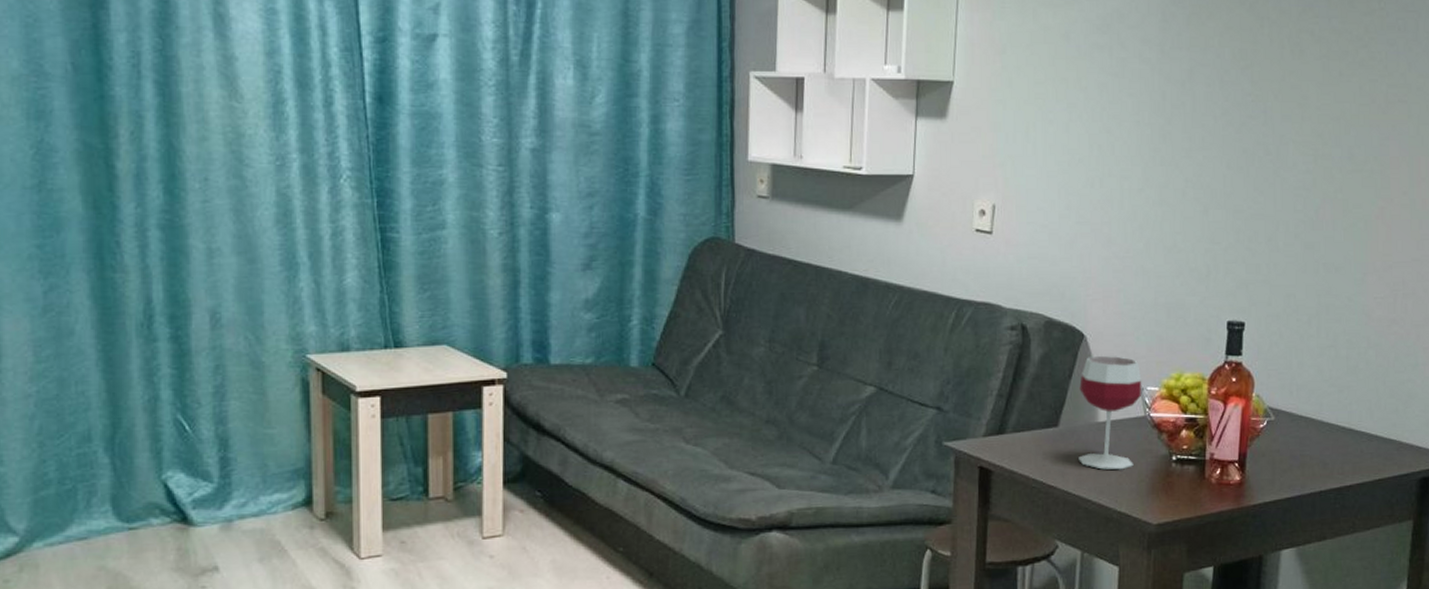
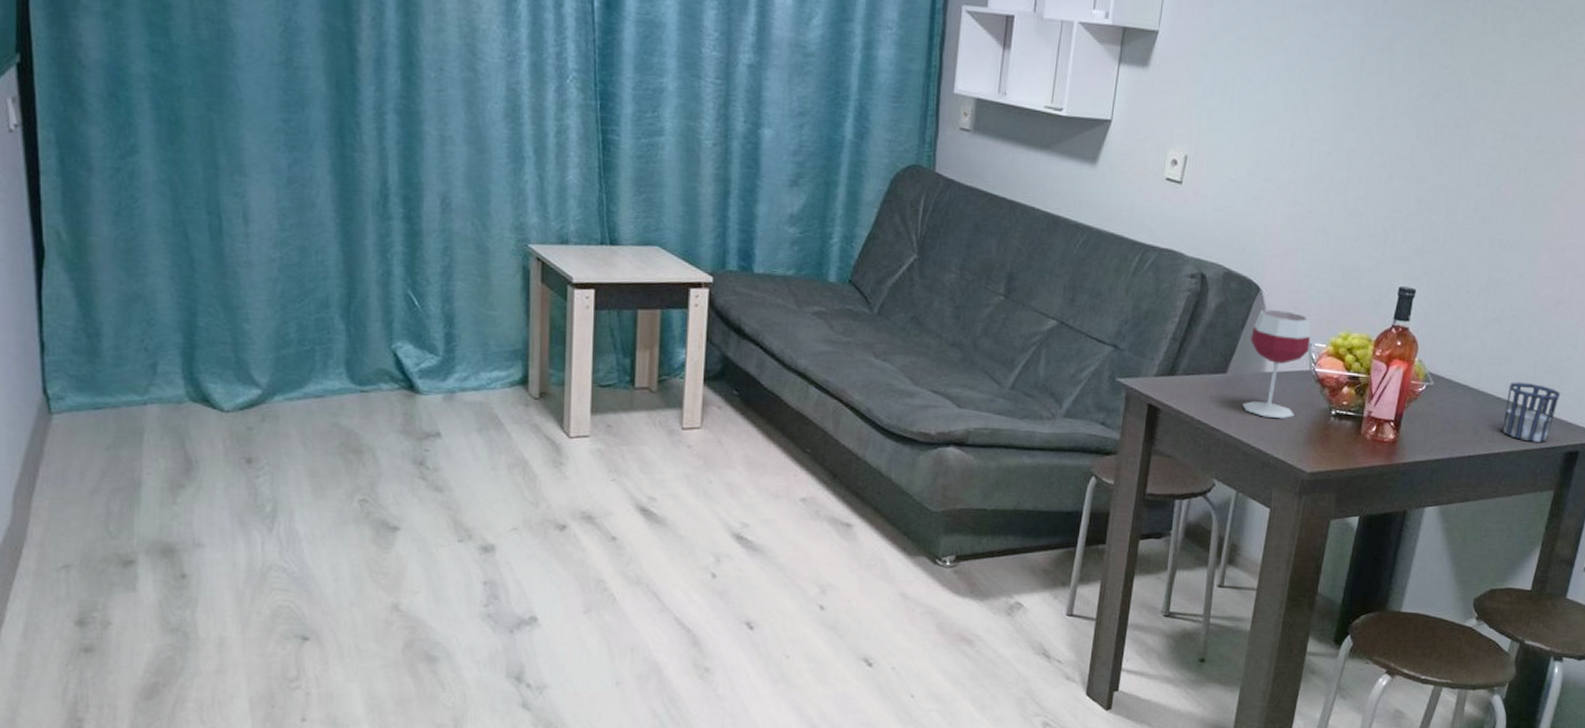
cup: none [1351,409,1407,471] -> present [1502,382,1561,442]

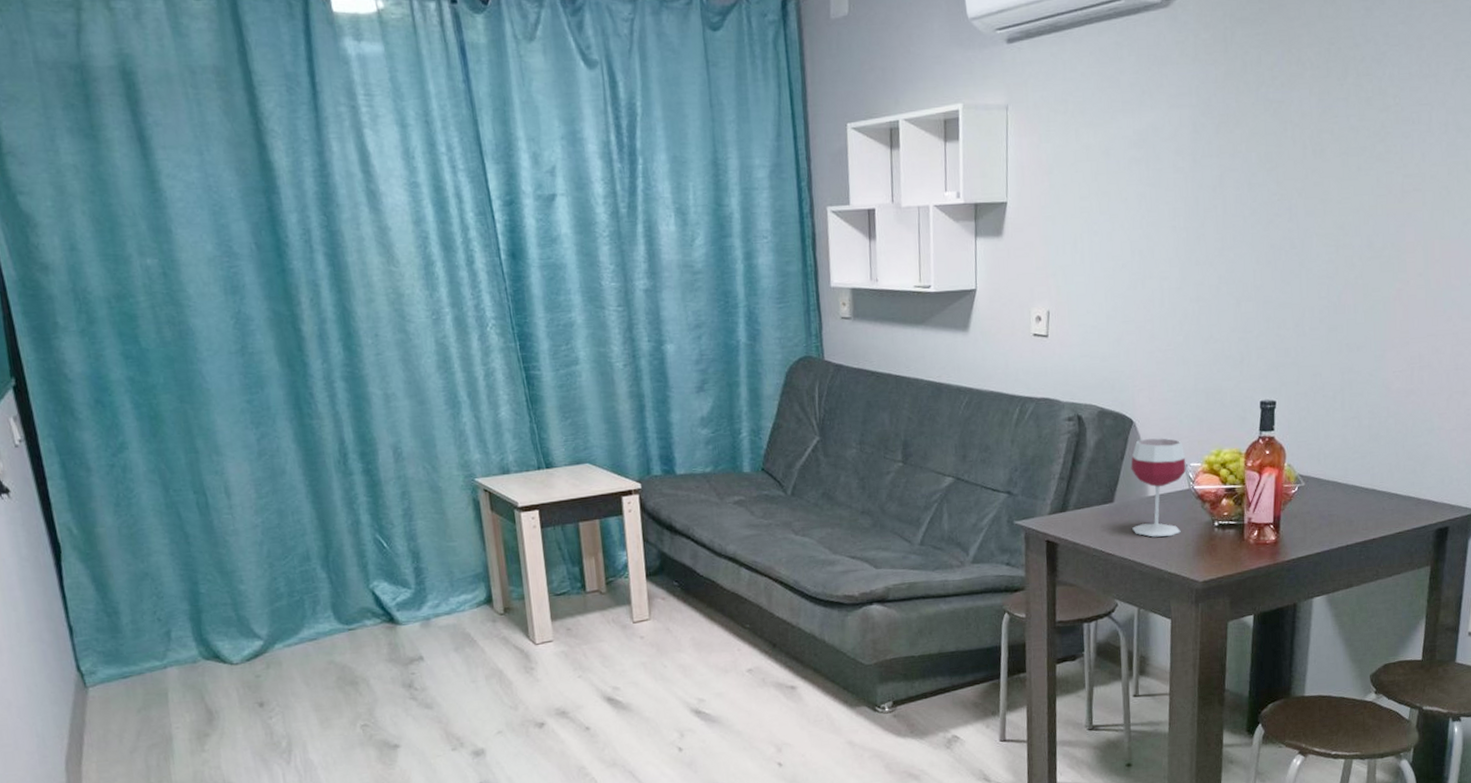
cup: present [1502,382,1561,442] -> none [1374,470,1424,525]

